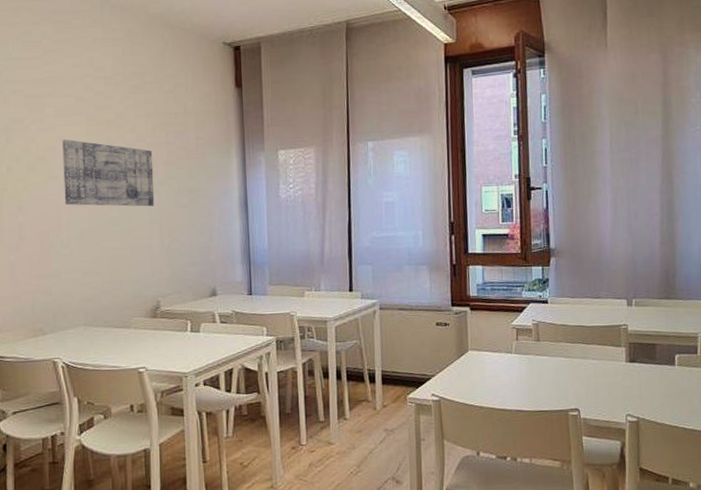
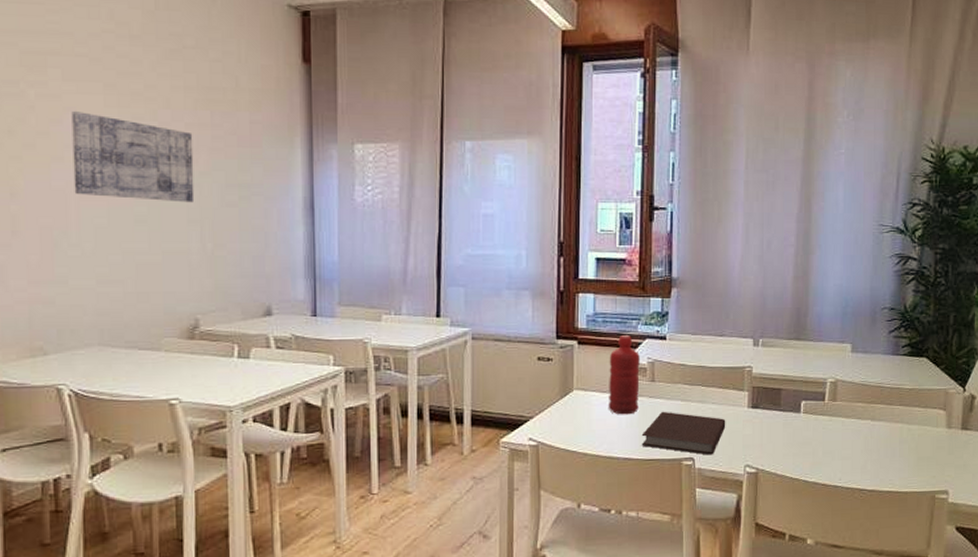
water bottle: none [498,301,527,372] -> present [608,335,640,415]
notebook: none [530,367,607,406] -> present [641,411,726,455]

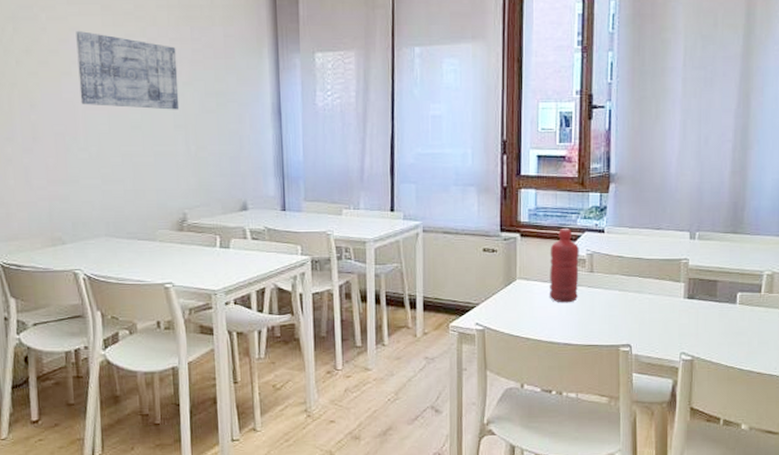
notebook: present [641,411,726,455] -> none [580,300,662,343]

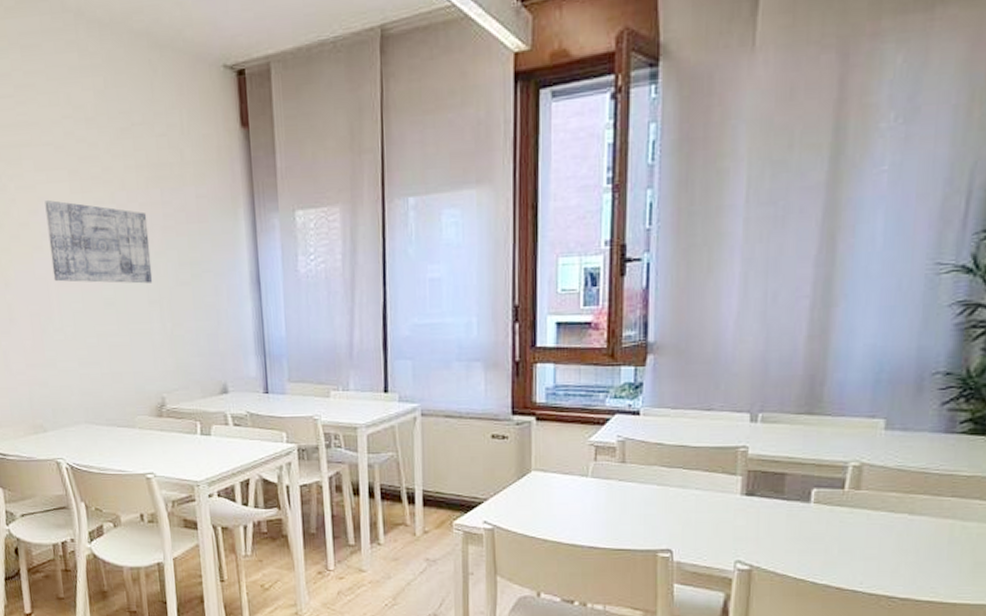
water bottle: present [549,228,579,303] -> none [570,410,608,499]

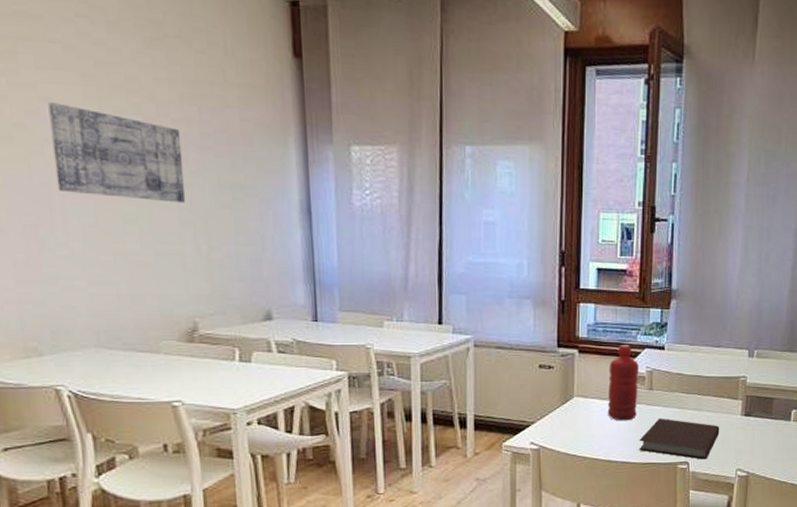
water bottle: none [570,410,608,499] -> present [607,345,639,421]
notebook: none [609,496,713,548] -> present [639,418,720,460]

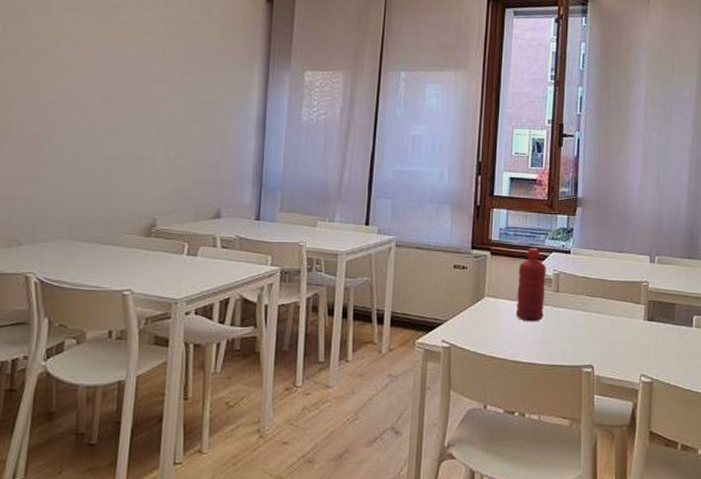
wall art: present [48,102,186,203] -> none [62,36,168,117]
notebook: present [639,418,720,460] -> none [545,320,624,364]

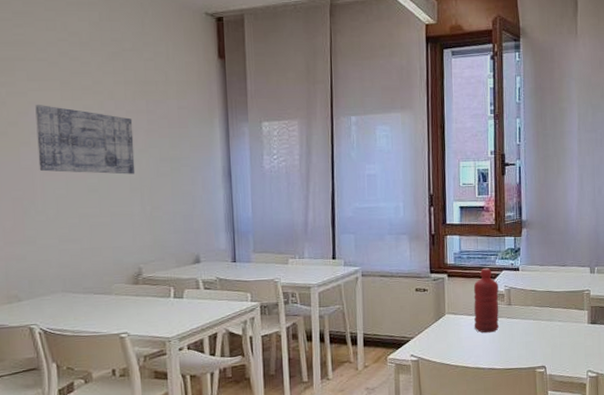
wall art: none [62,36,168,117] -> present [35,105,135,175]

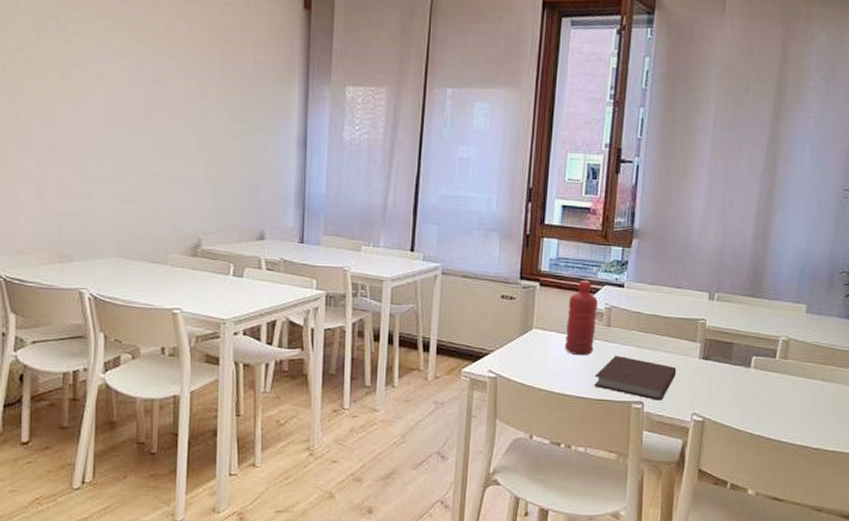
wall art: present [35,105,135,175] -> none [101,46,204,133]
notebook: none [502,329,571,364] -> present [593,355,677,401]

